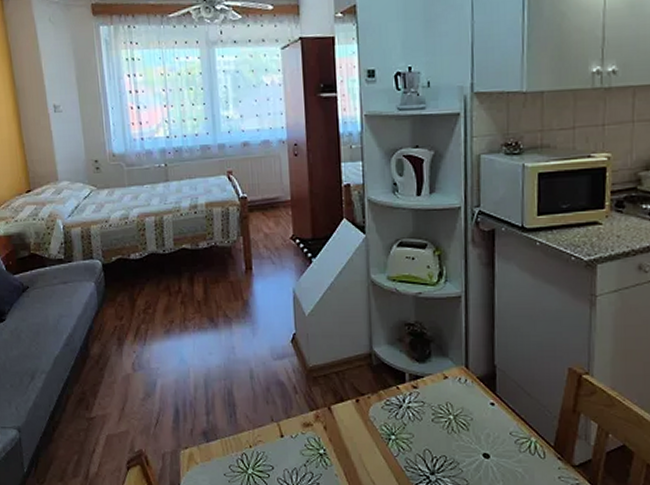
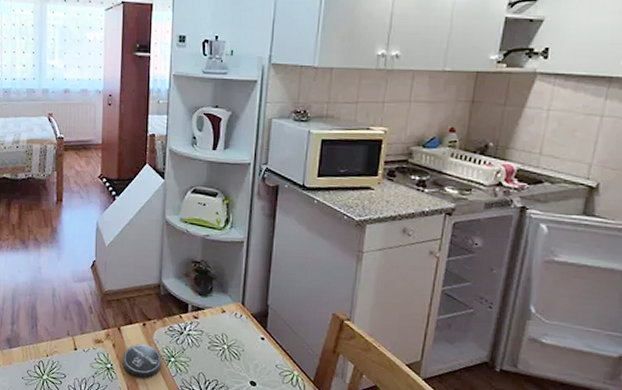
coaster: none [336,424,382,462] -> present [122,344,162,378]

